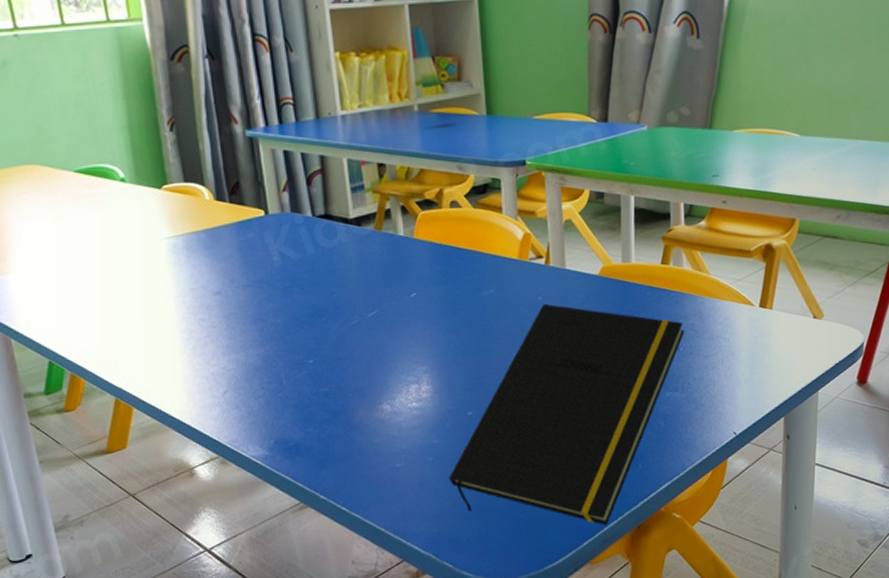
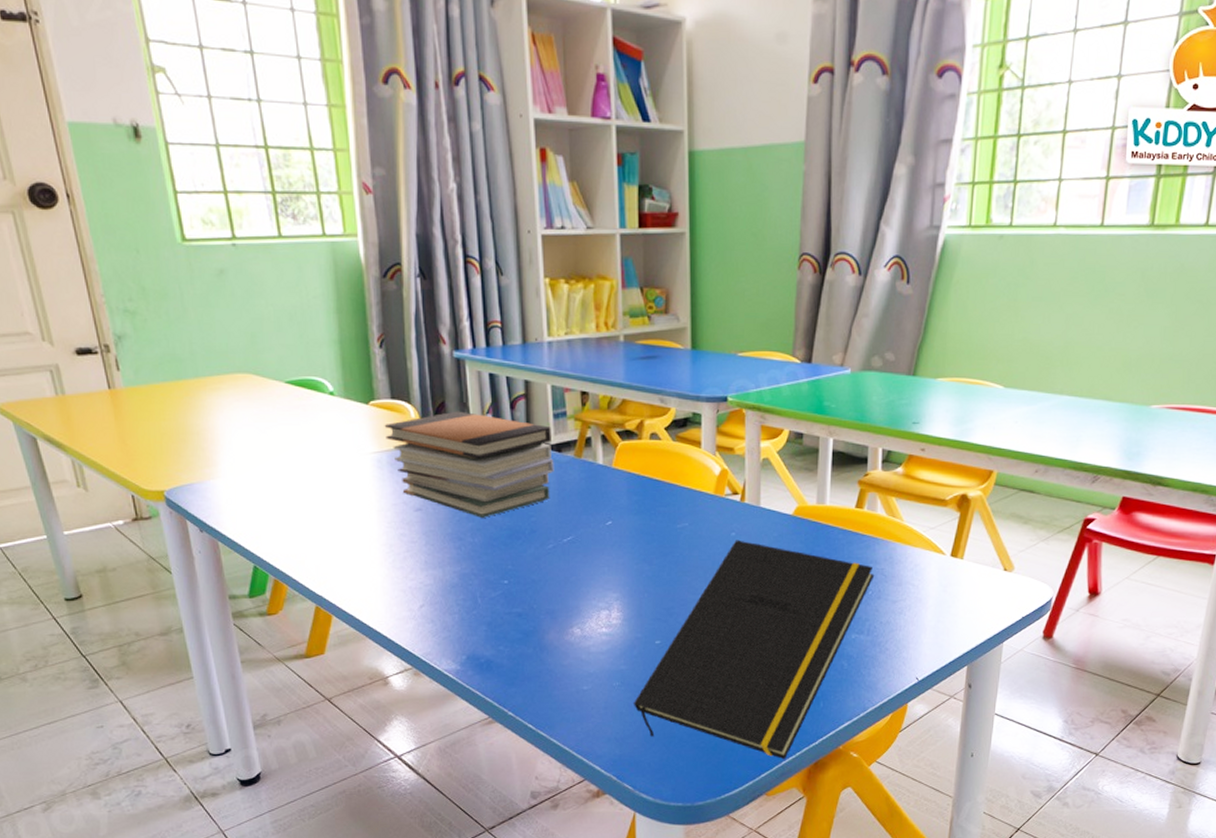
book stack: none [178,190,355,297] -> present [384,411,554,518]

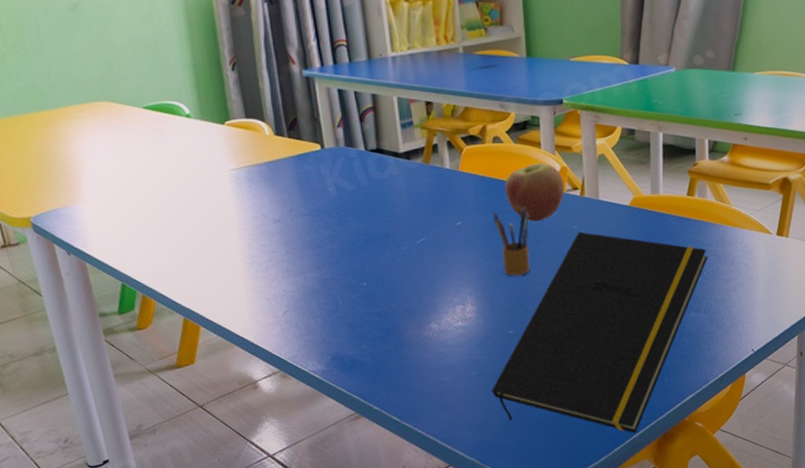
book stack: present [384,411,554,518] -> none [240,126,405,225]
pencil box: none [647,508,684,583] -> present [494,205,530,276]
apple: none [660,463,723,526] -> present [505,163,564,222]

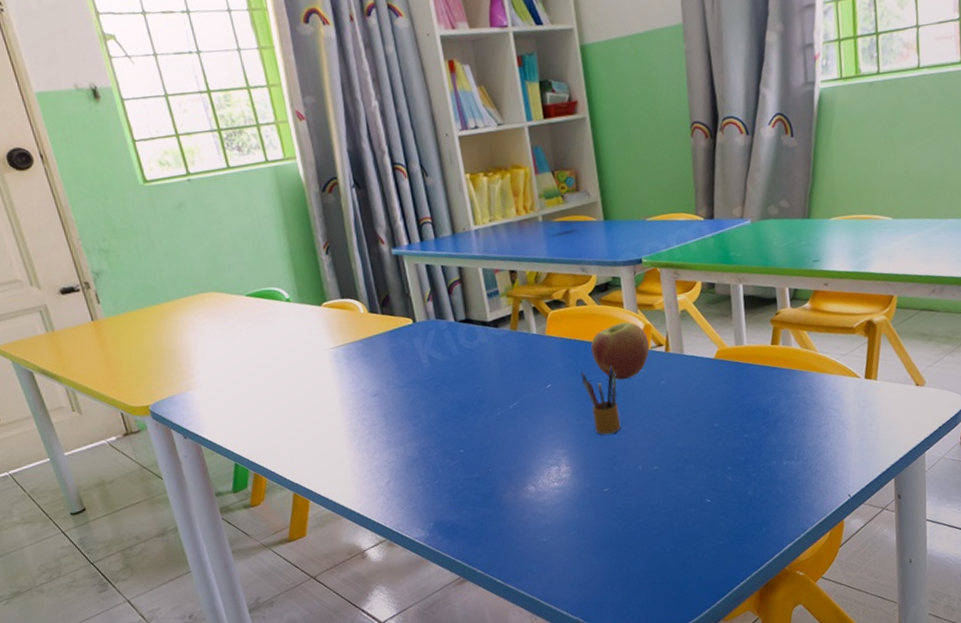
notepad: present [492,231,708,434] -> none [591,387,797,586]

